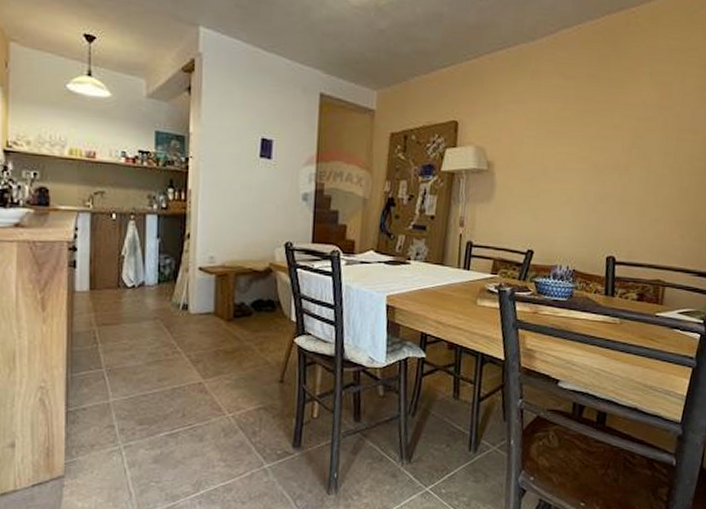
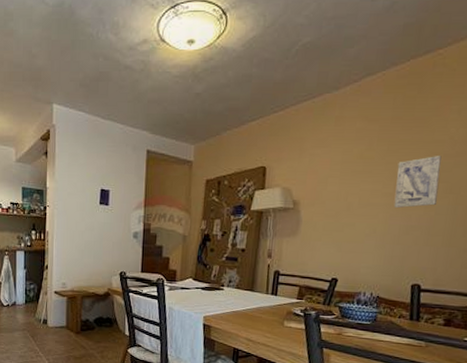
wall art: none [589,119,635,174] -> present [393,156,442,208]

